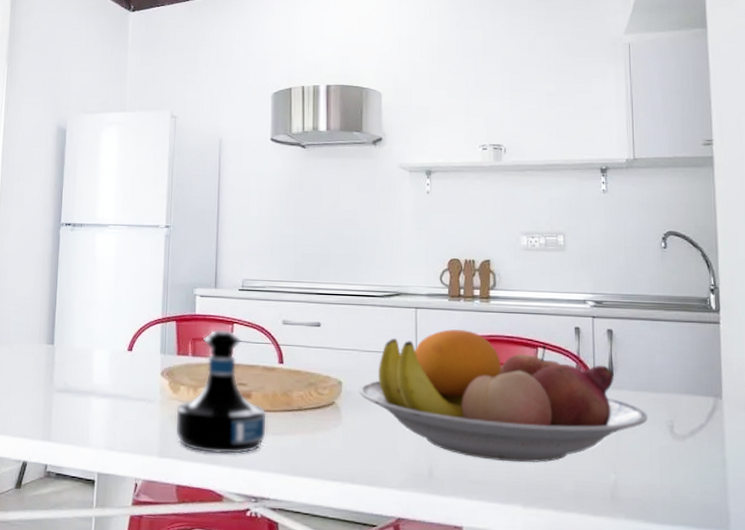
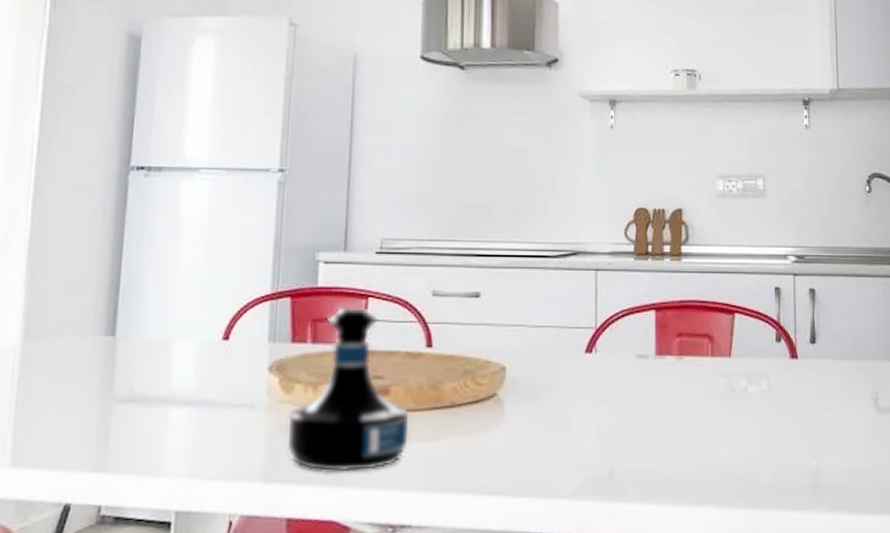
fruit bowl: present [359,329,647,463] -> none [526,294,851,455]

